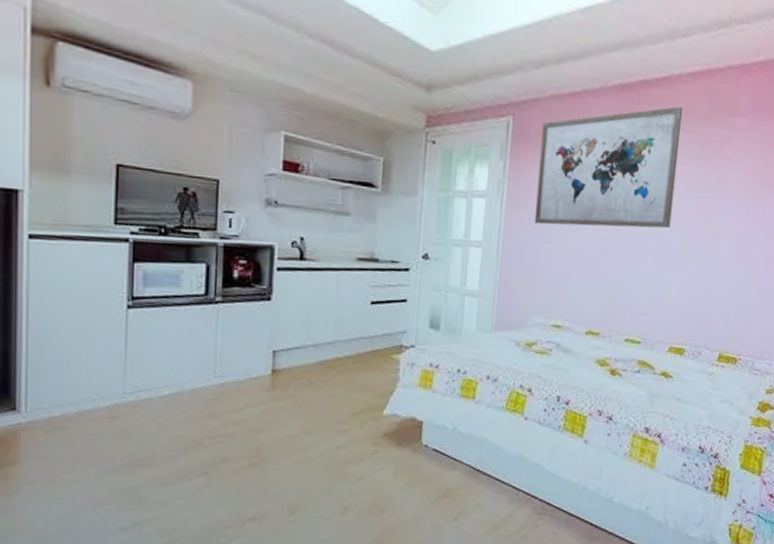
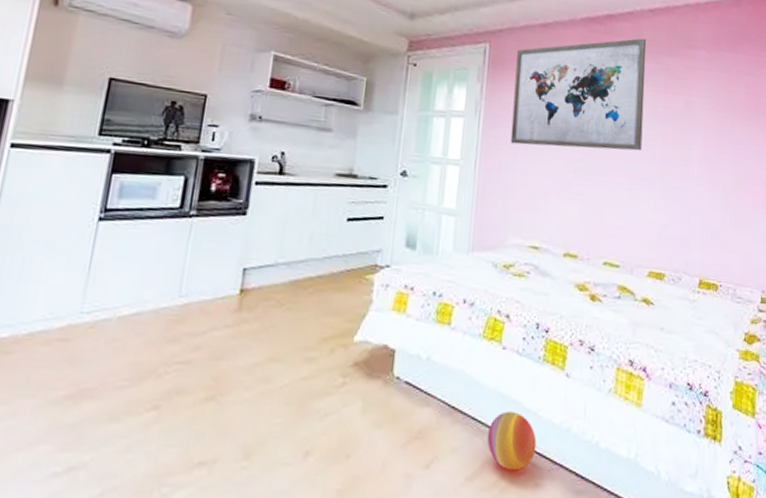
ball: none [509,473,556,522] -> present [486,411,537,471]

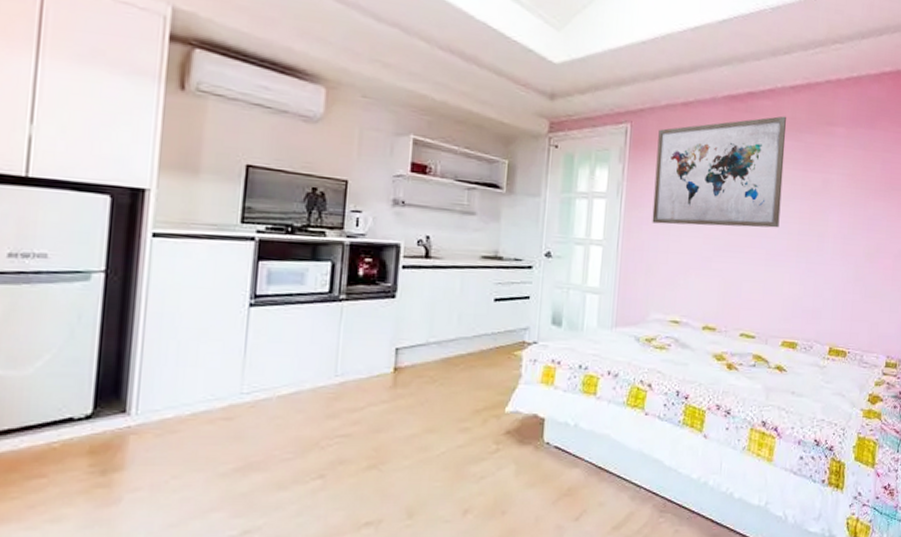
ball: present [486,411,537,471] -> none [631,469,677,520]

